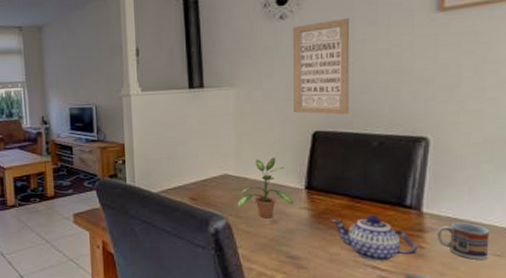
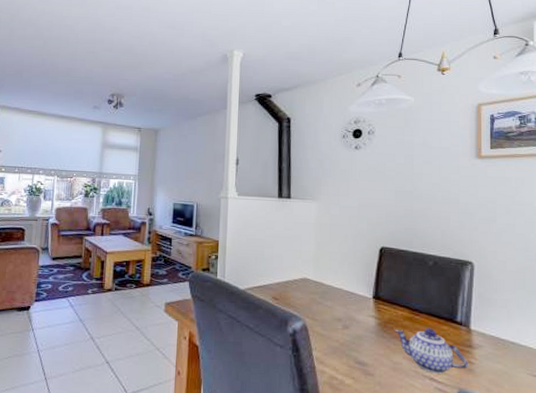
potted plant: present [237,157,294,219] -> none [314,266,363,323]
wall art: present [292,17,350,115] -> none [364,154,410,235]
cup: present [437,223,490,260] -> none [484,342,527,379]

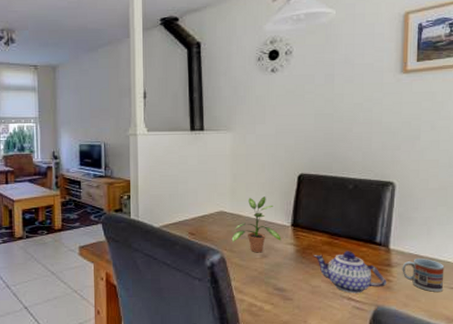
potted plant: none [314,266,363,323] -> present [231,196,281,253]
cup: none [484,342,527,379] -> present [402,259,445,292]

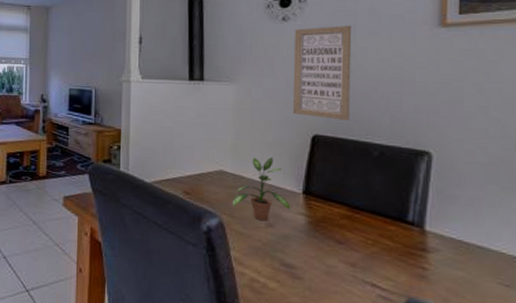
wall art: none [281,74,331,160] -> present [293,25,352,120]
teapot: present [313,251,387,294] -> none [329,228,422,280]
cup: present [402,259,445,292] -> none [441,245,497,289]

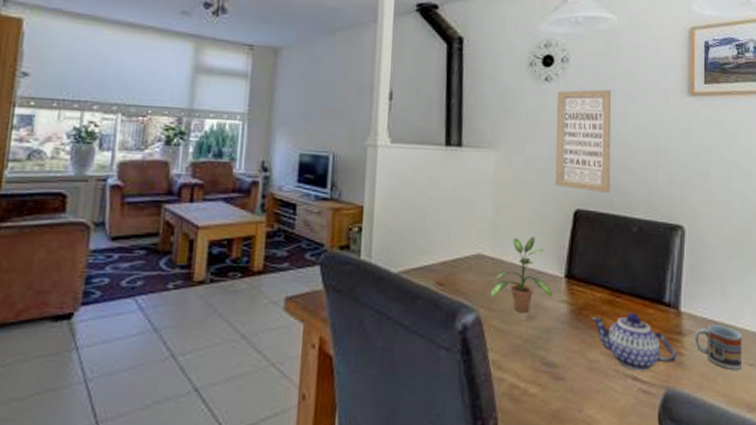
teapot: none [329,228,422,280] -> present [591,313,678,371]
cup: none [441,245,497,289] -> present [695,325,743,370]

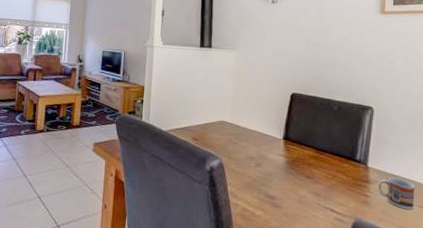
potted plant: present [490,237,553,313] -> none [230,110,274,162]
wall art: present [555,89,612,193] -> none [278,9,321,82]
teapot: present [591,313,678,371] -> none [301,166,365,206]

